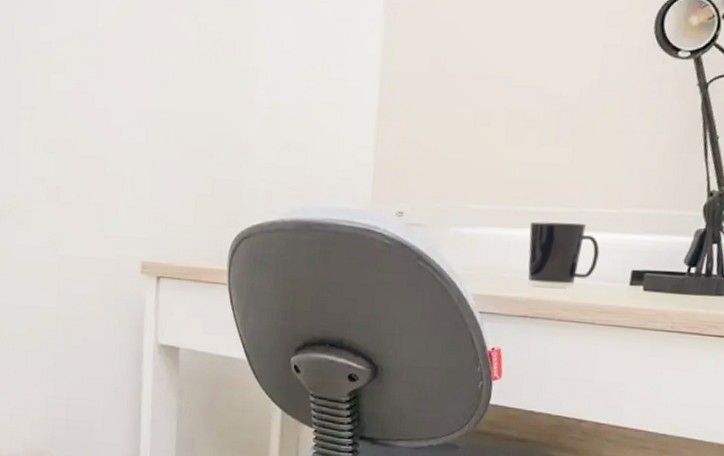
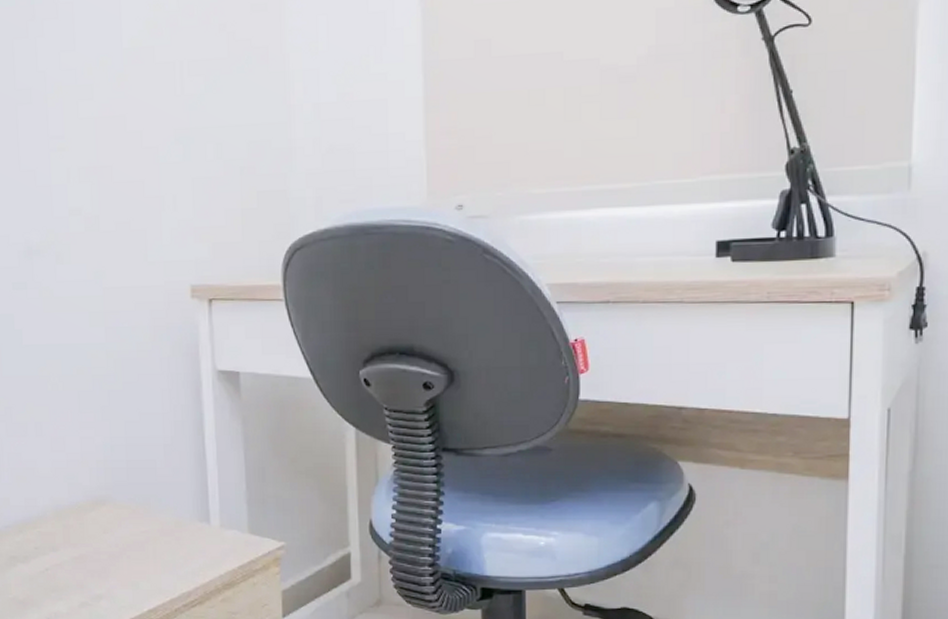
mug: present [527,221,600,288] -> none [600,196,679,269]

